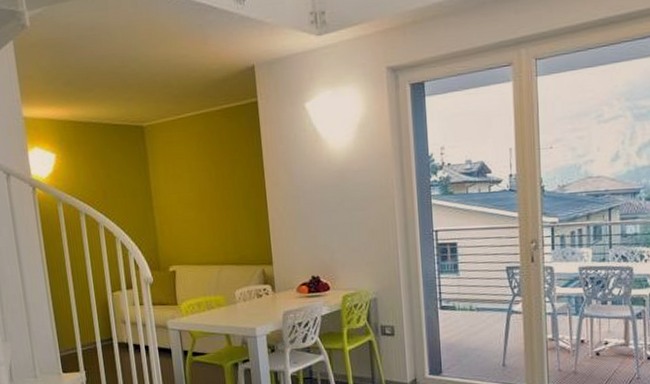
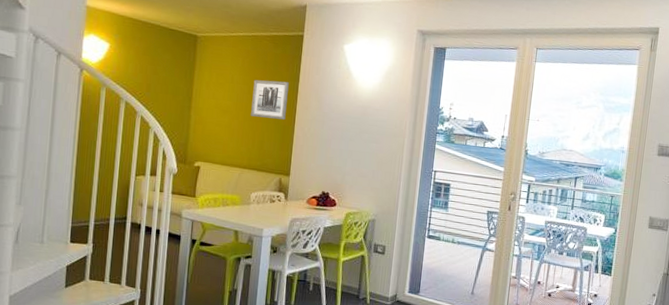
wall art: none [213,159,256,205] -> present [251,79,289,120]

